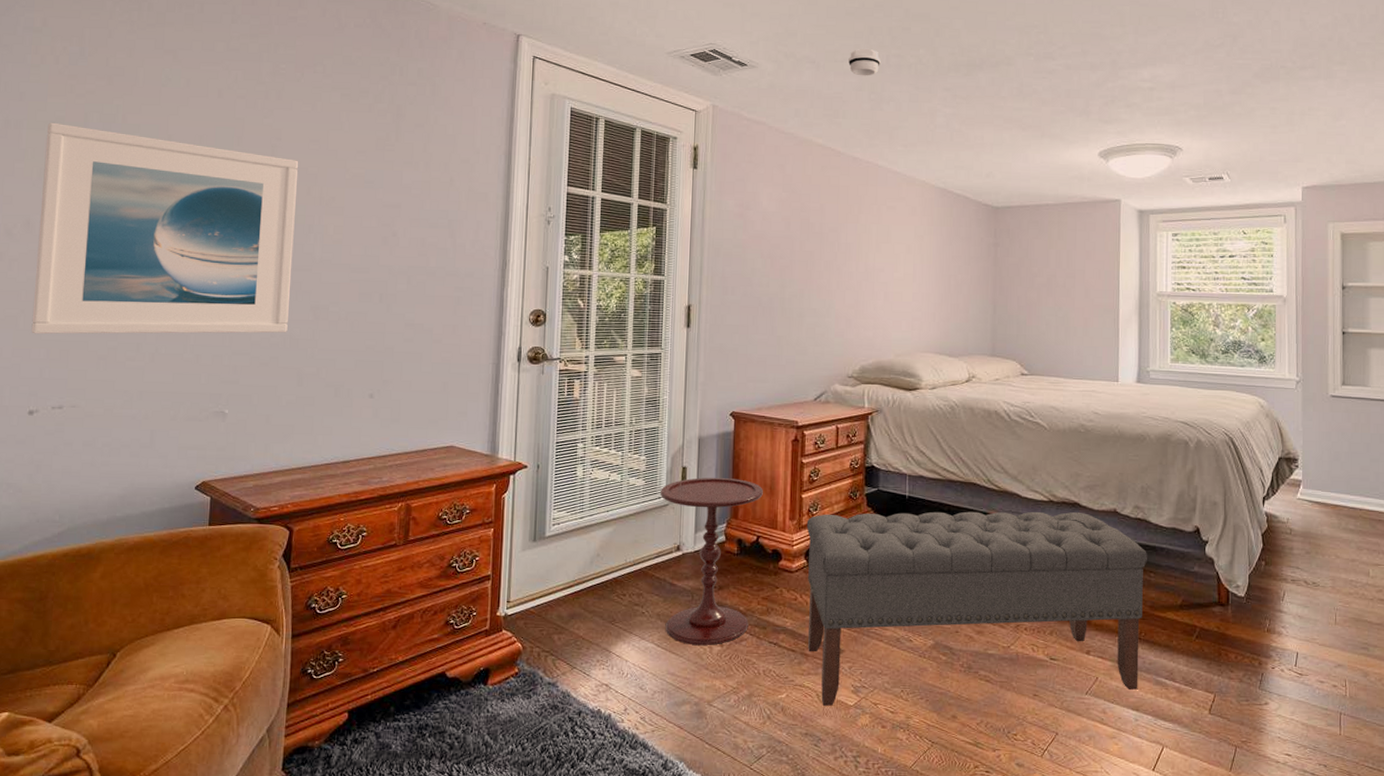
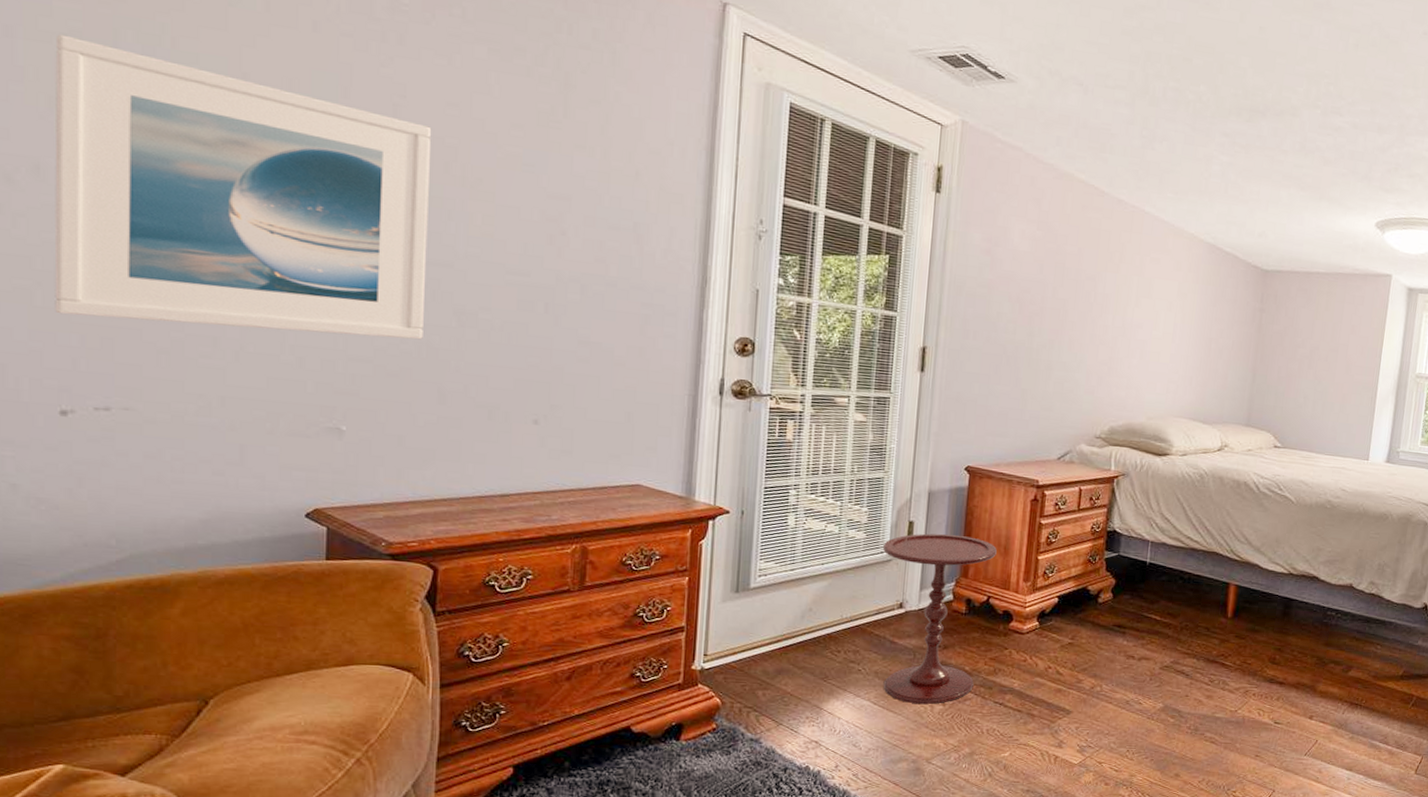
bench: present [806,511,1148,706] -> none [1035,577,1377,764]
smoke detector: present [848,49,881,76] -> none [1120,75,1157,109]

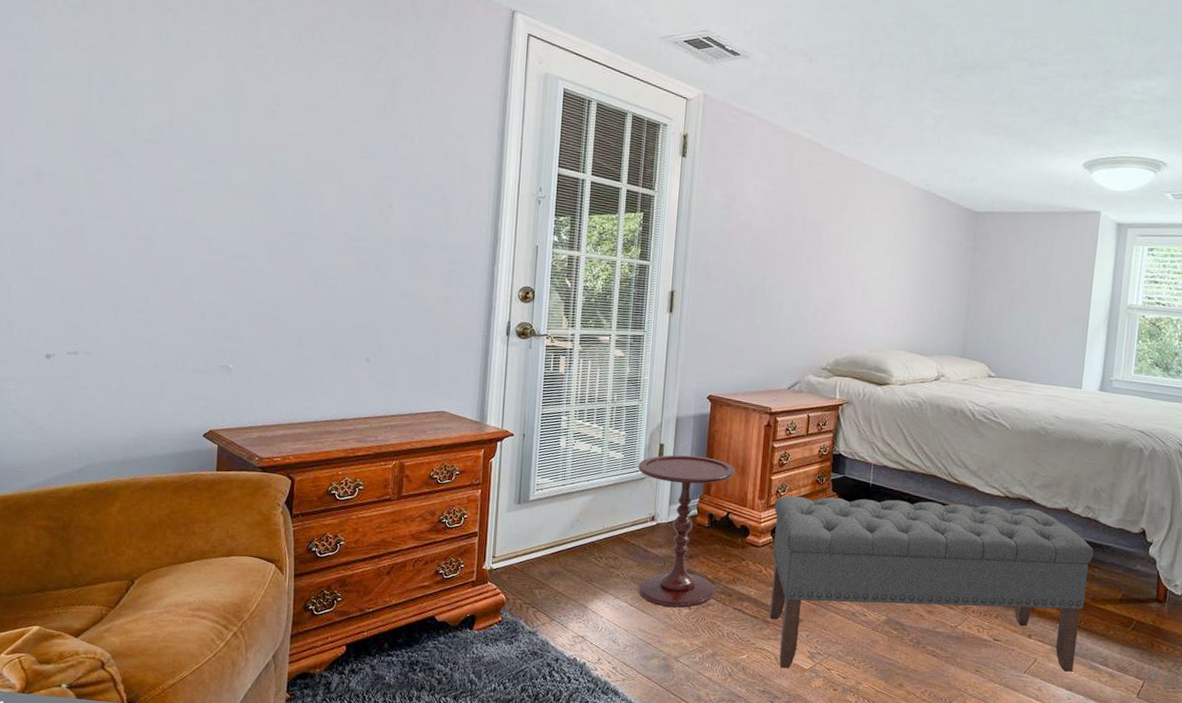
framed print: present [54,34,432,340] -> none [45,75,298,295]
bench: none [1035,577,1377,764] -> present [769,495,1094,672]

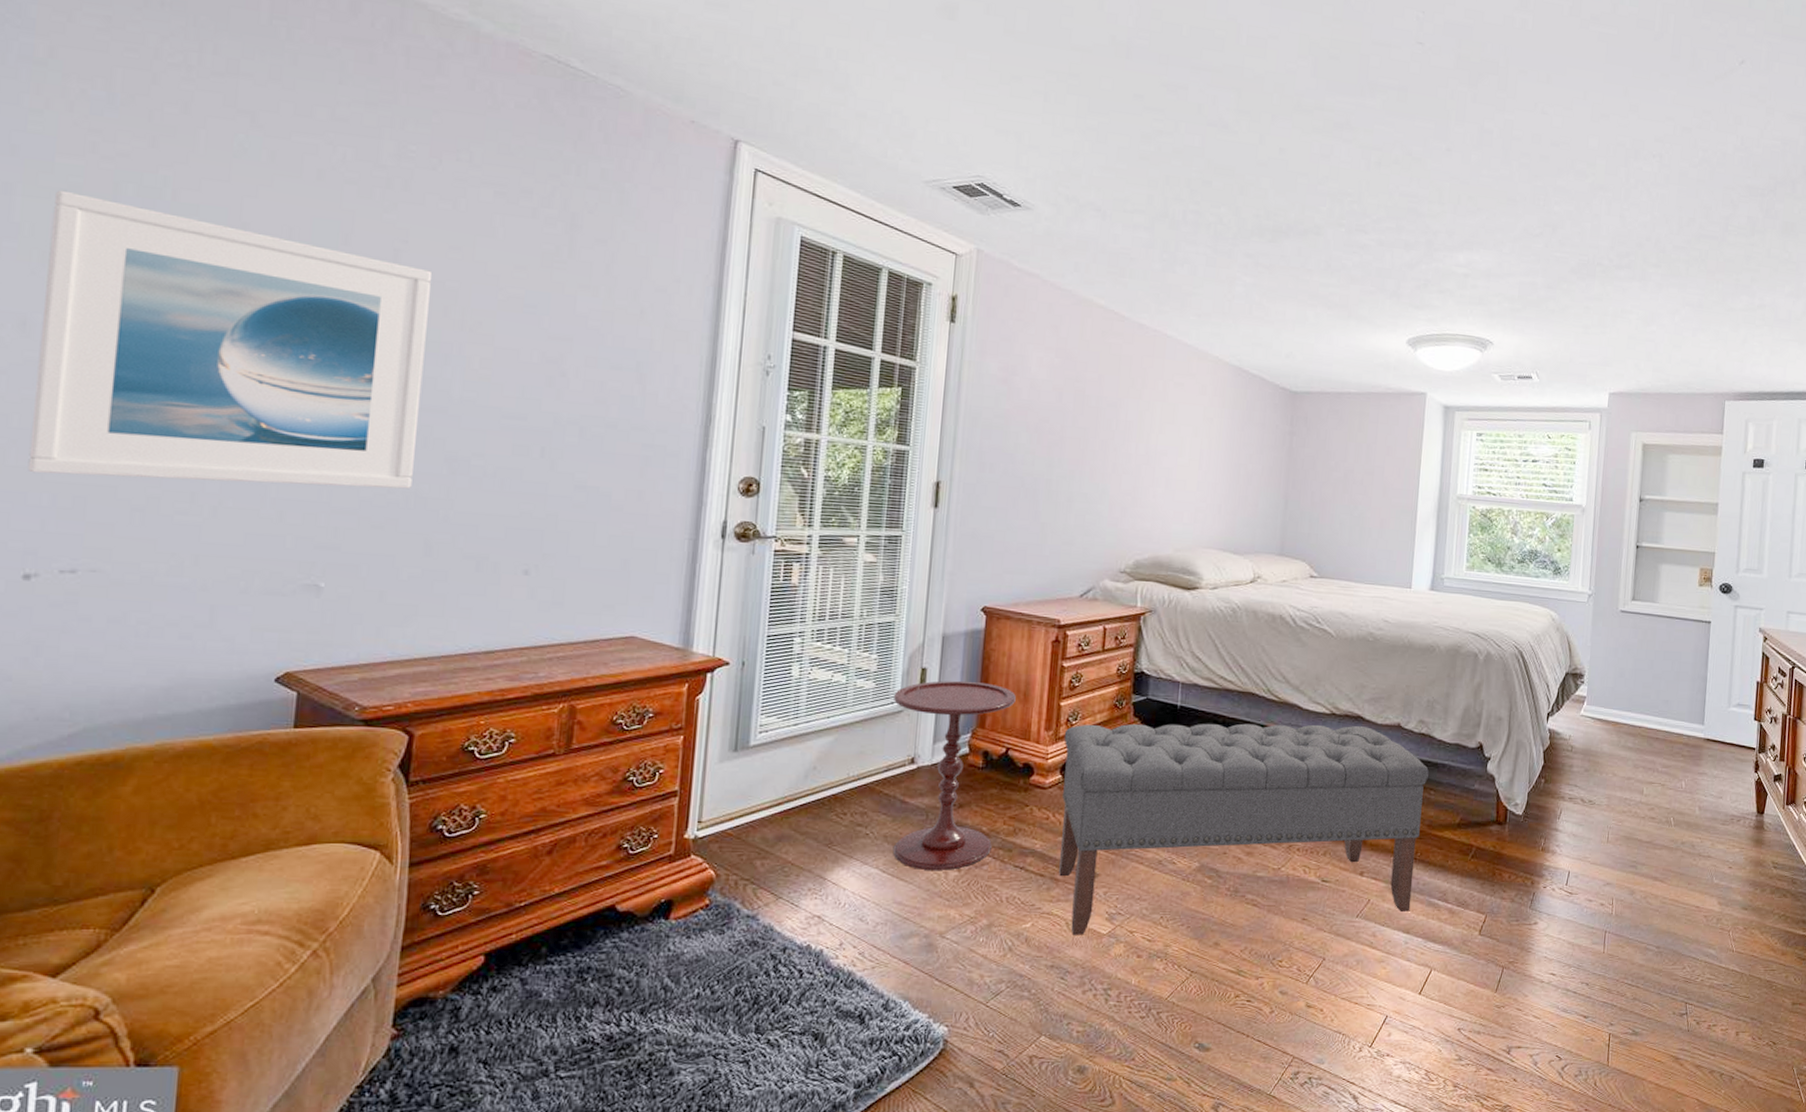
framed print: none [45,75,298,295] -> present [27,190,433,489]

